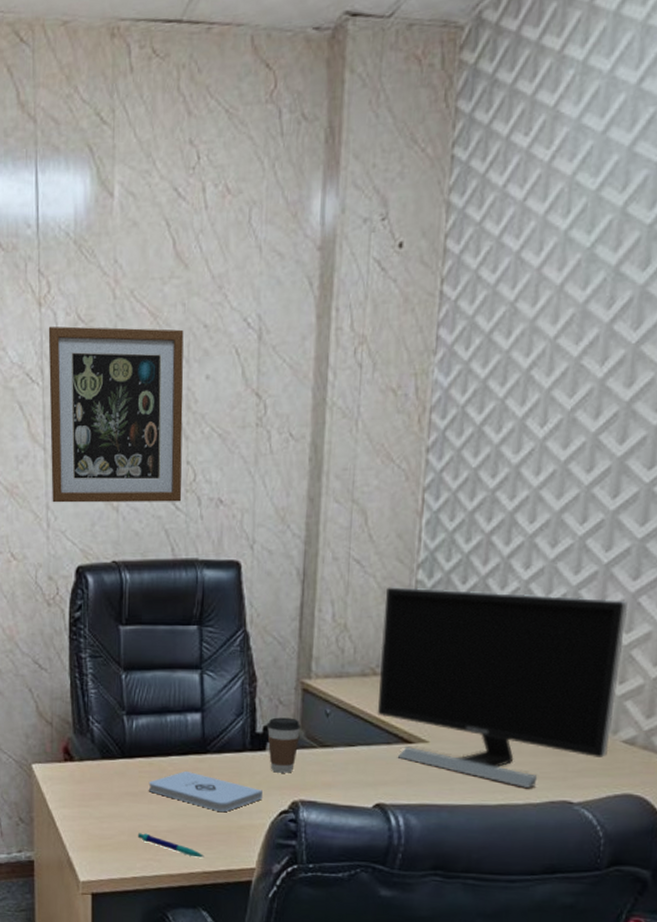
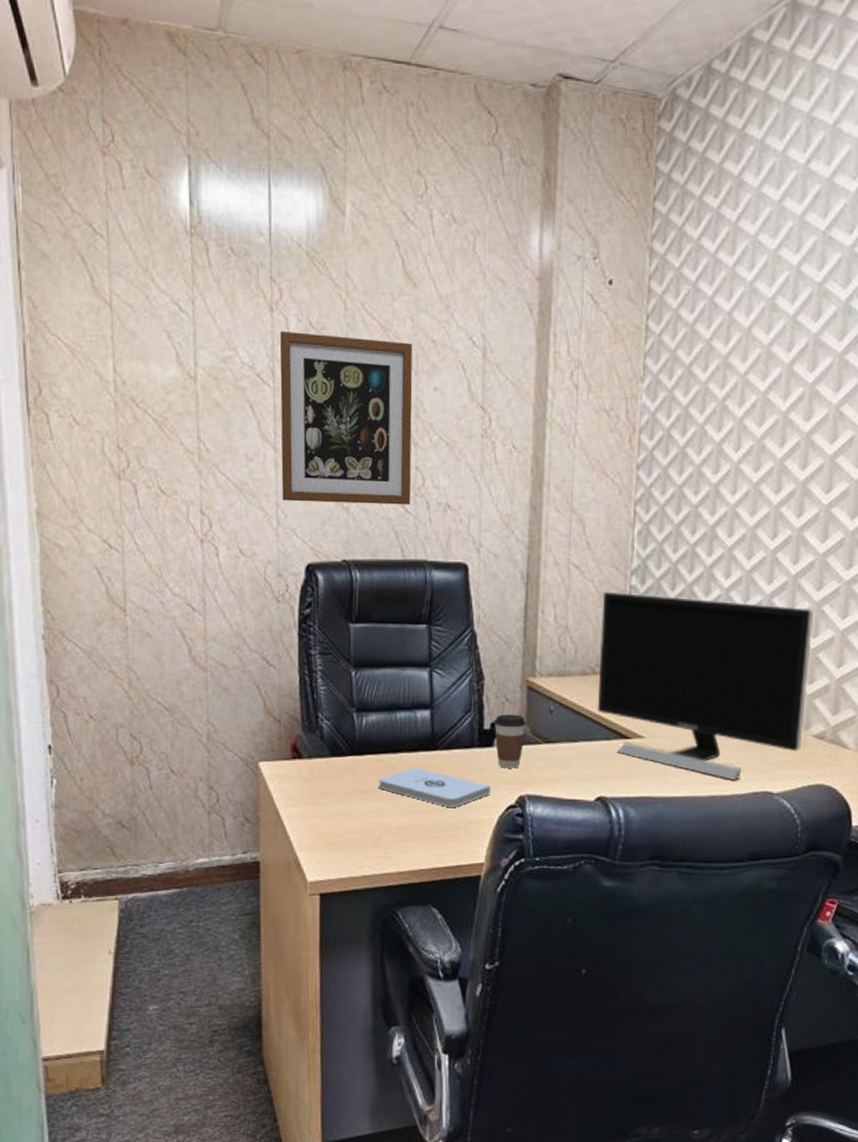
pen: present [137,833,204,858] -> none [367,830,434,854]

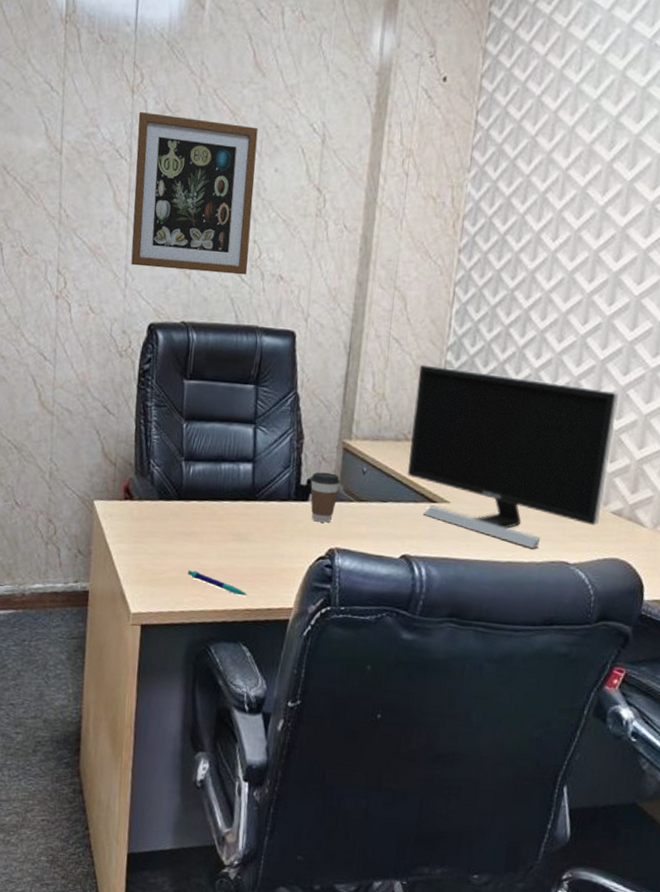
pen: none [367,830,434,854] -> present [187,570,248,596]
notepad: present [378,767,491,807] -> none [200,515,304,555]

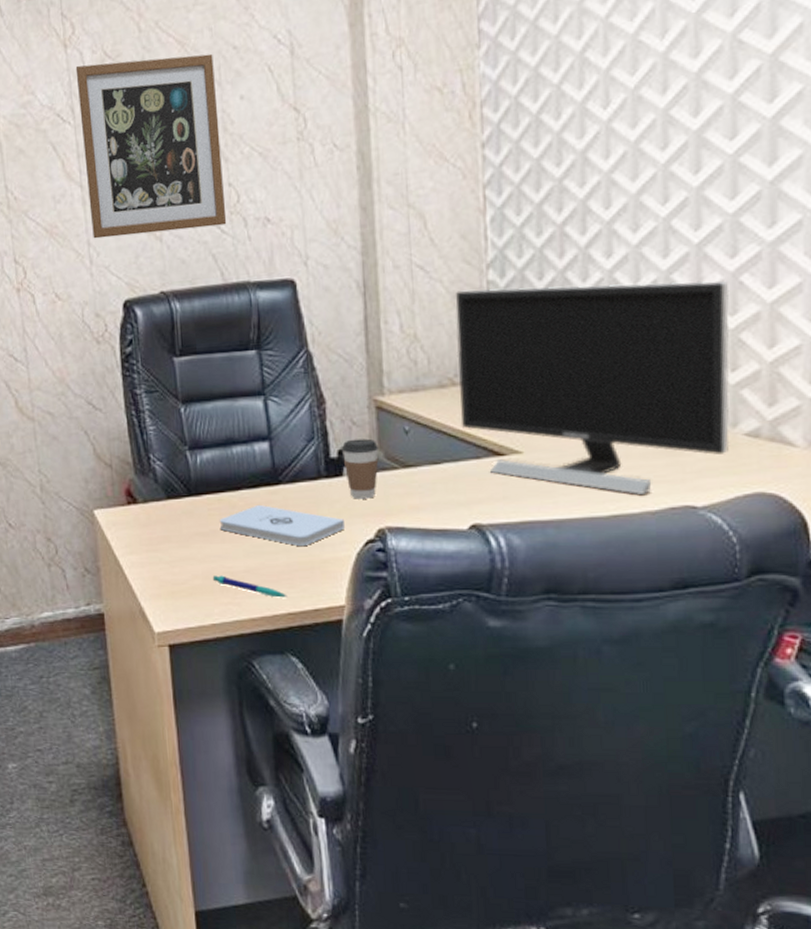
notepad: none [200,515,304,555] -> present [219,504,346,546]

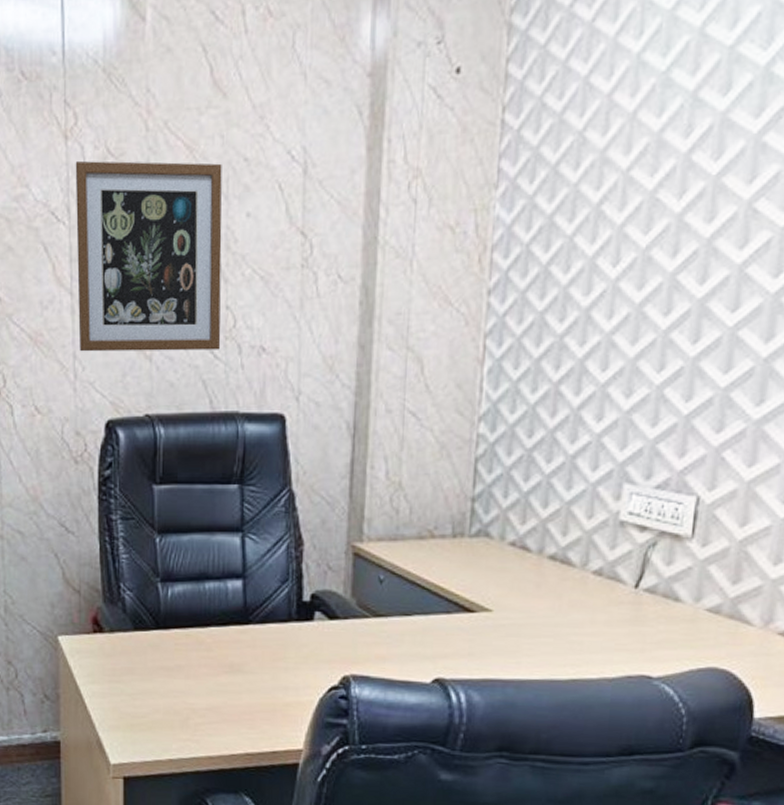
pen: present [212,575,288,598] -> none [173,711,247,738]
notepad: present [219,504,346,546] -> none [185,643,311,688]
coffee cup: present [342,438,379,499] -> none [315,584,351,645]
monitor: present [455,280,730,494] -> none [435,441,711,661]

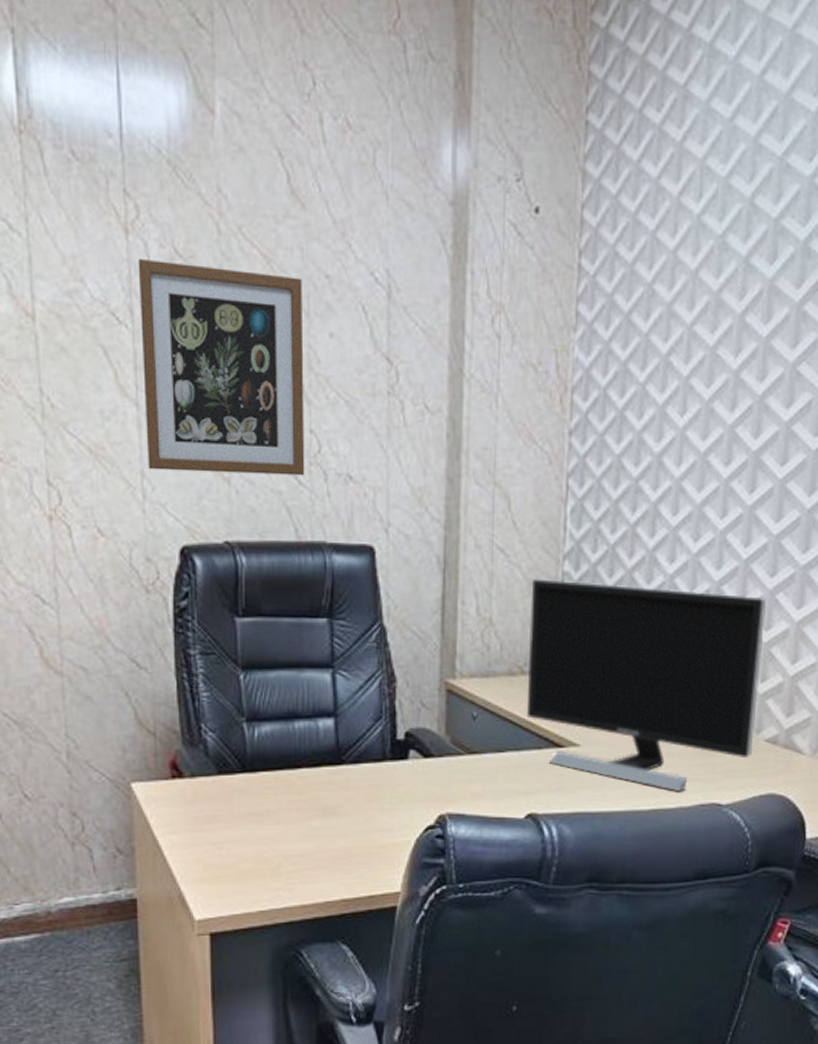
monitor: none [435,441,711,661] -> present [526,578,767,791]

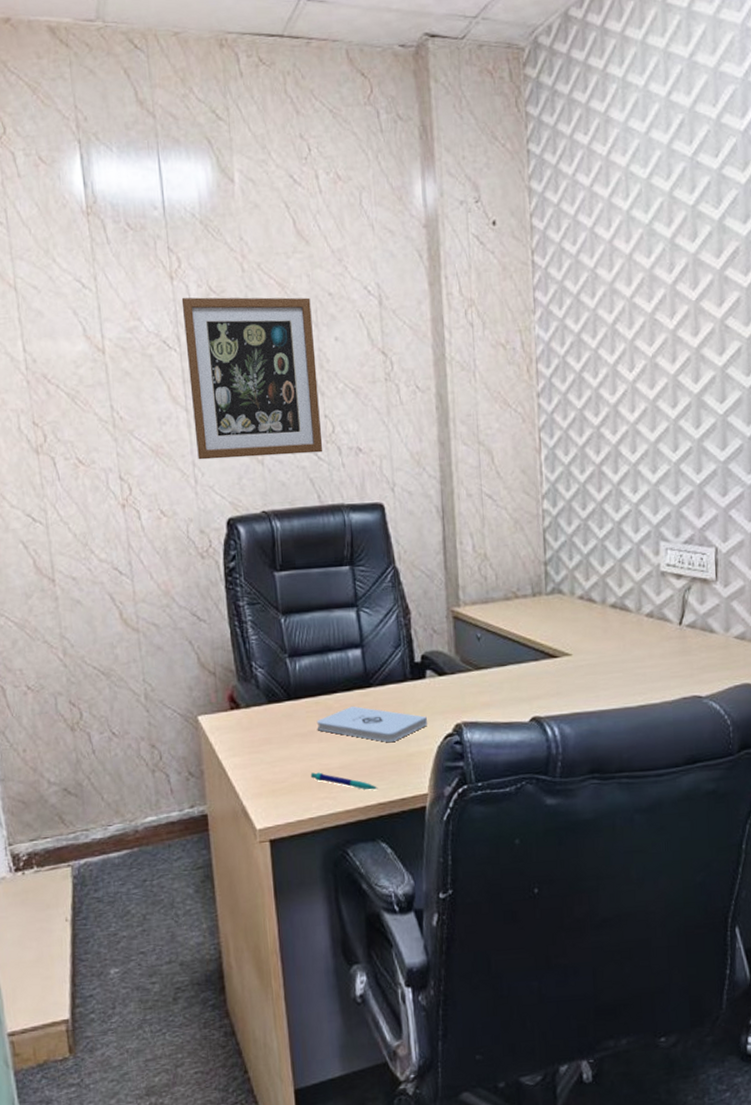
pen: none [263,859,342,884] -> present [310,772,378,790]
notepad: none [275,785,407,830] -> present [316,706,428,742]
monitor: present [526,578,767,791] -> none [517,514,724,688]

